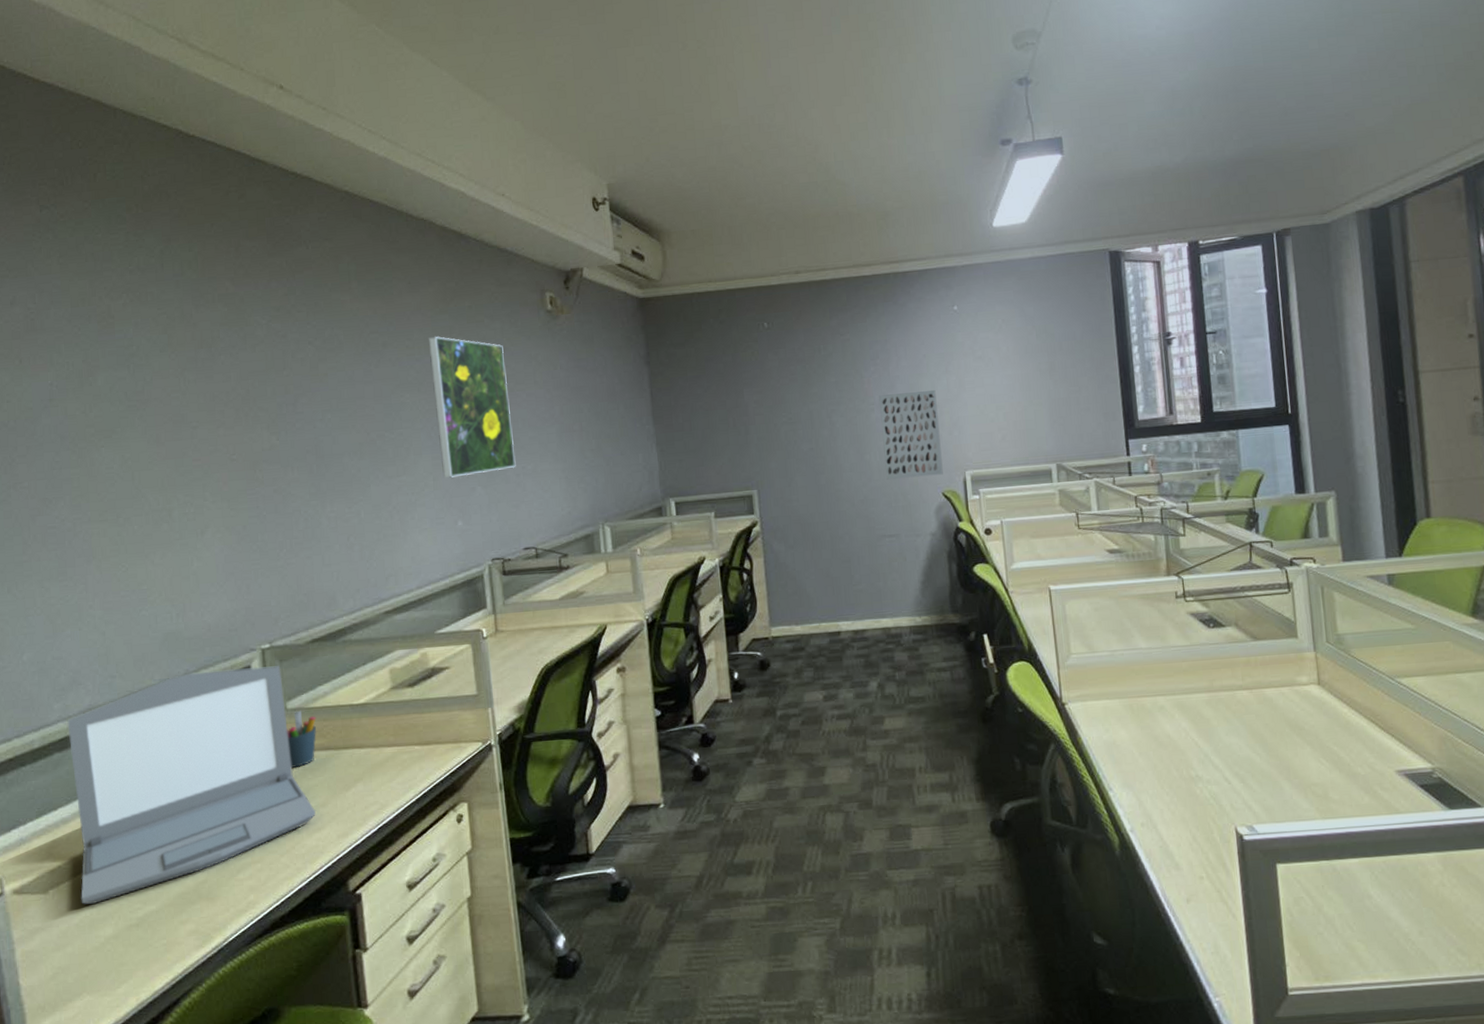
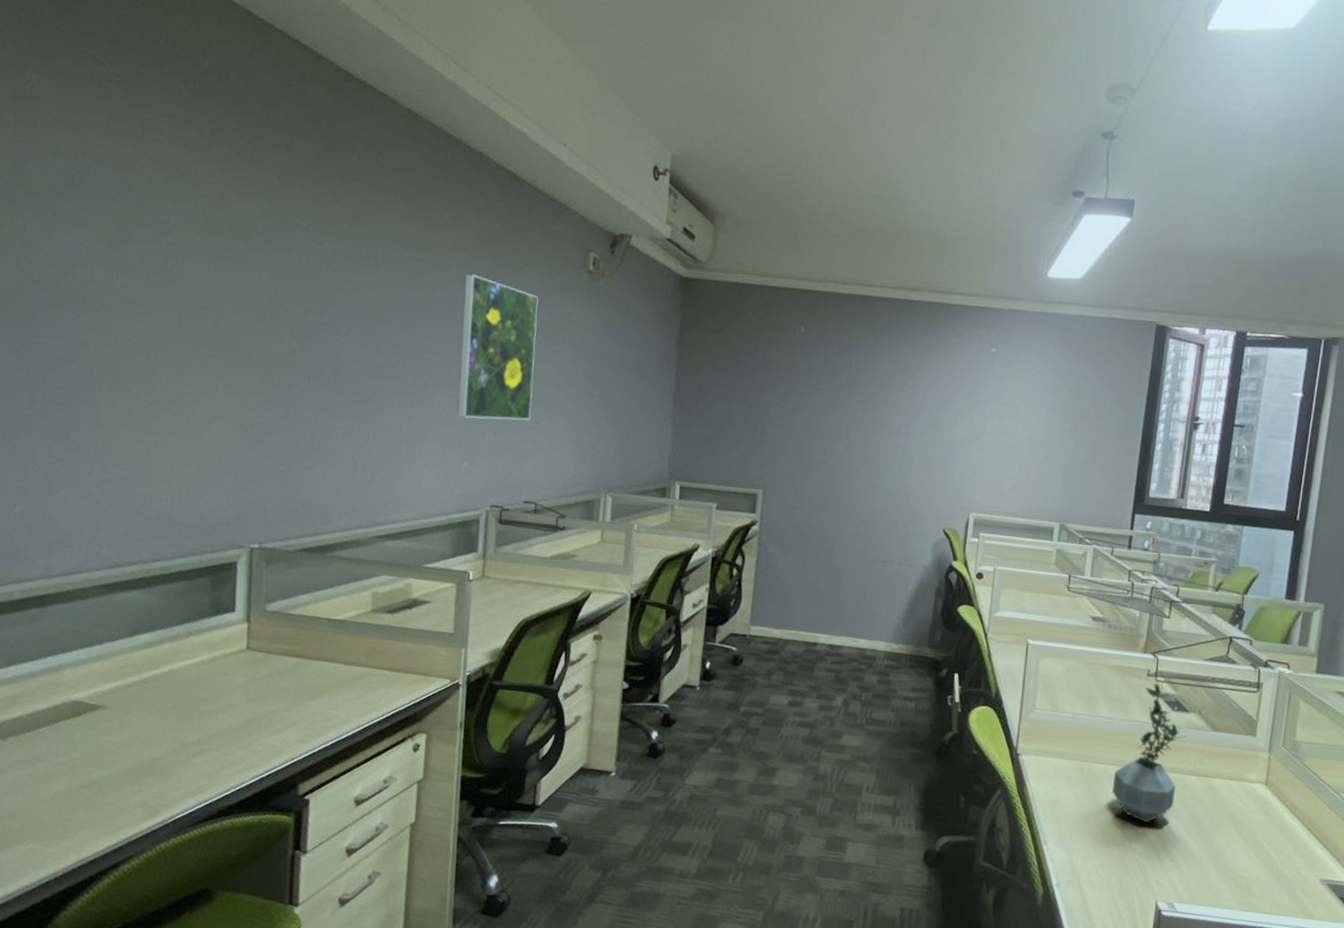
laptop: present [67,666,317,905] -> none [38,557,279,759]
pen holder: present [287,710,317,768] -> none [260,614,293,669]
wall art: present [879,390,943,480] -> none [891,422,957,512]
potted plant: none [1164,603,1232,749] -> present [1112,683,1185,823]

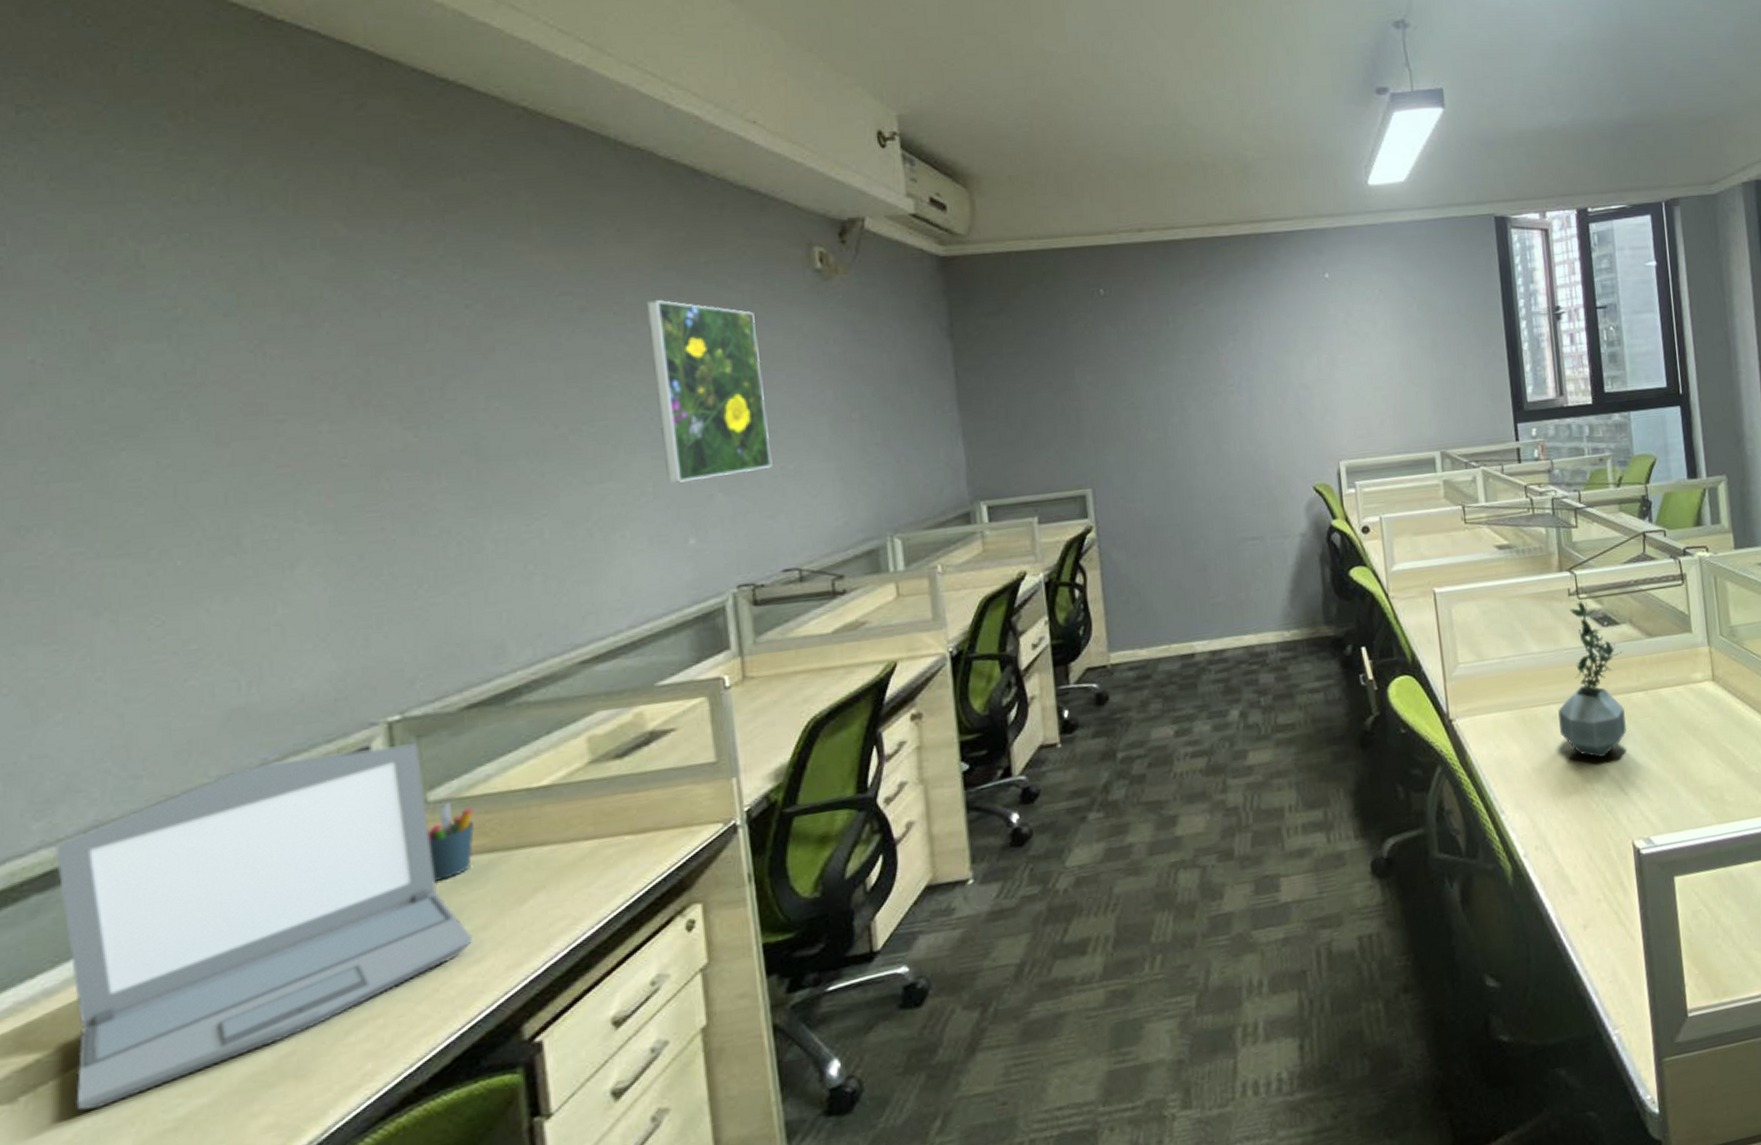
laptop: none [38,557,279,759] -> present [55,743,474,1111]
pen holder: none [260,614,293,669] -> present [427,801,475,881]

